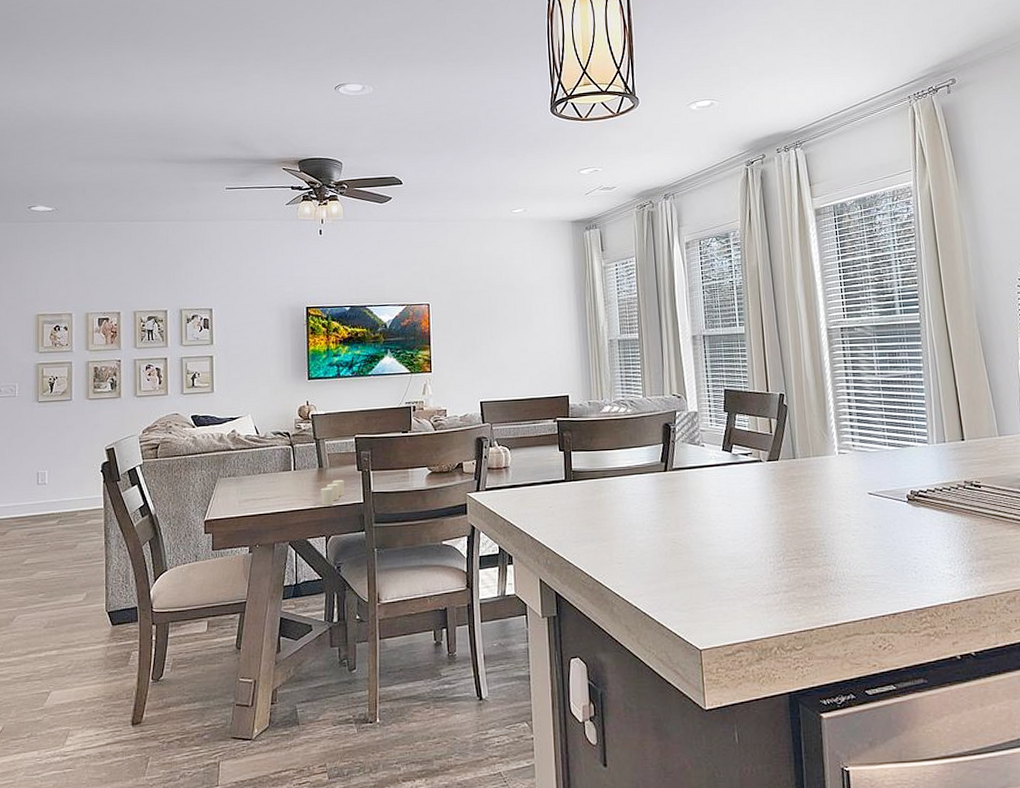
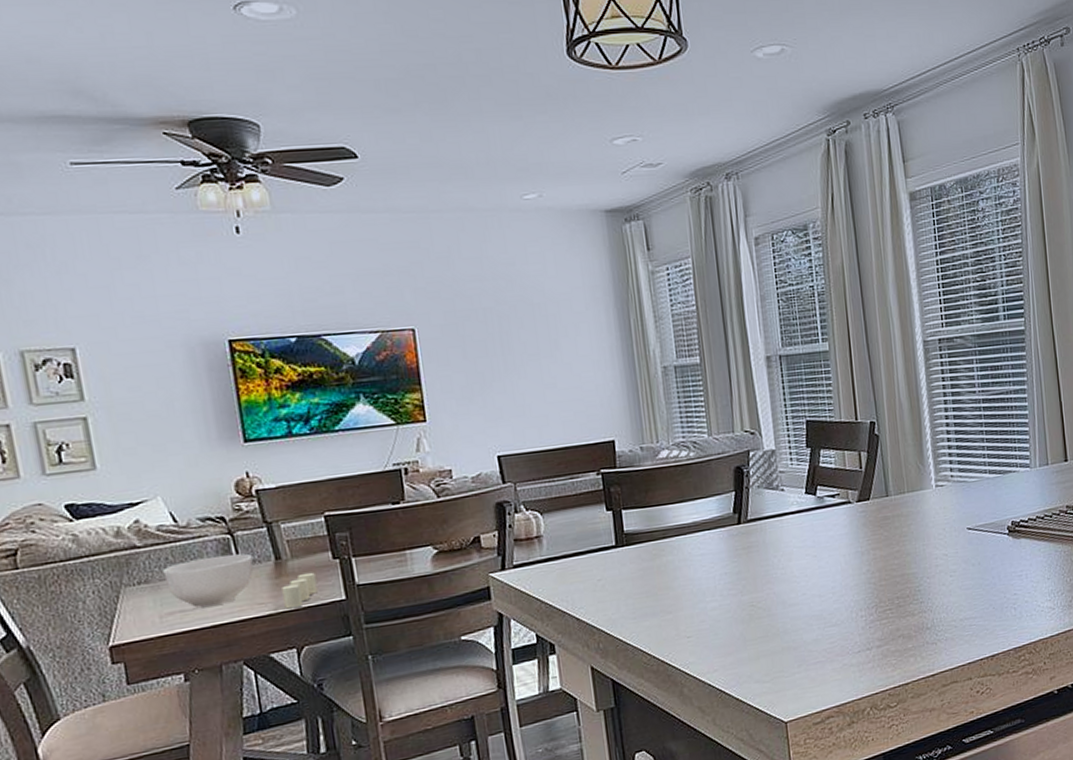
bowl: none [245,460,304,498] -> present [162,553,253,608]

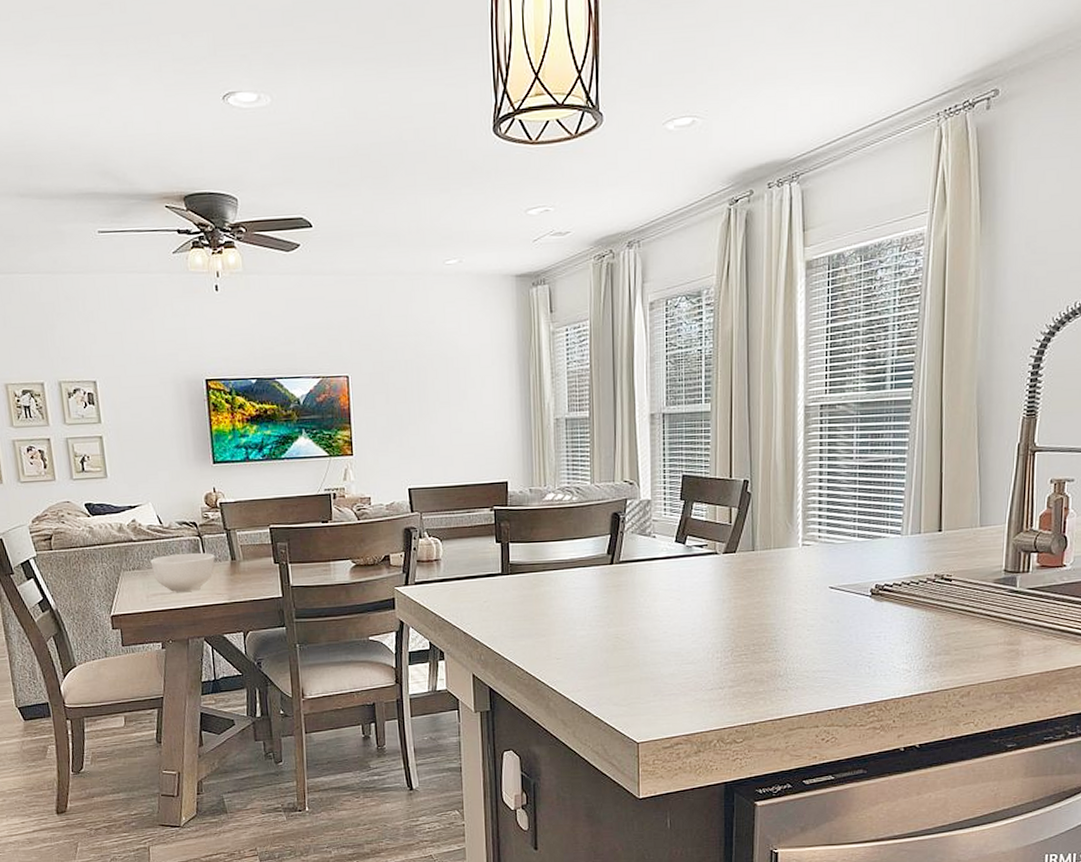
candle: present [282,572,318,609] -> none [235,572,261,600]

